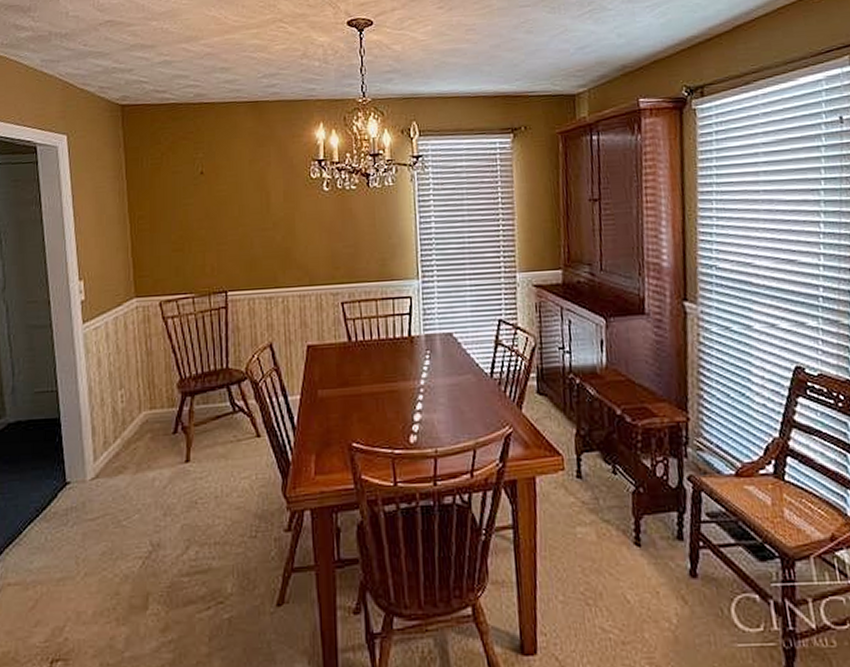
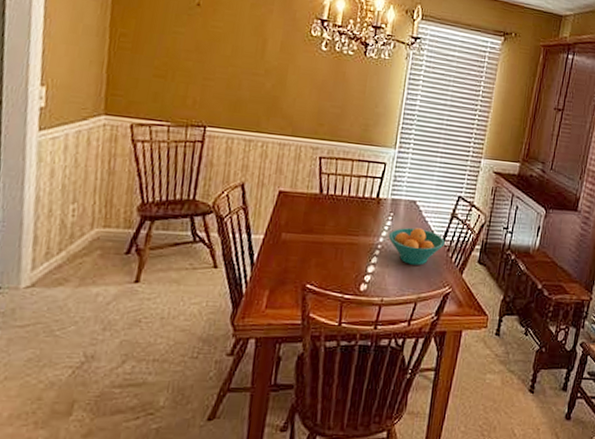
fruit bowl: none [429,363,494,406] -> present [388,227,445,266]

